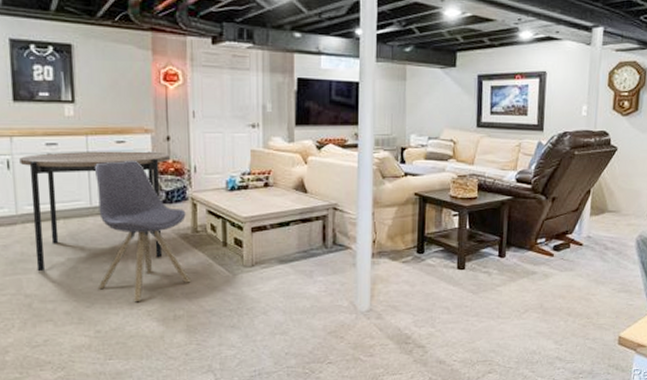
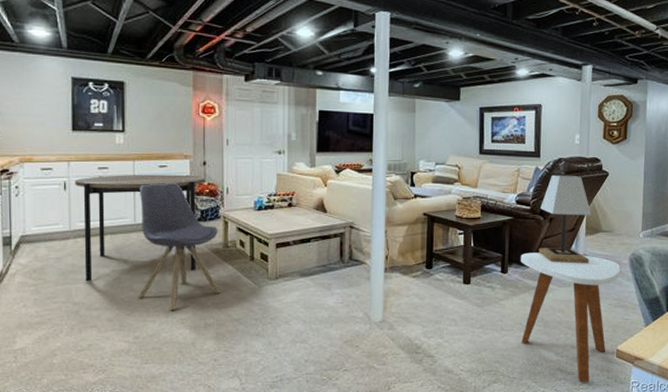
side table: none [518,235,626,371] -> present [520,252,621,382]
lamp: none [539,150,598,247] -> present [539,174,592,264]

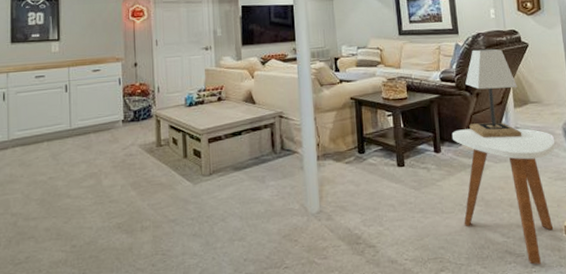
dining table: present [75,174,206,282] -> none [13,76,138,191]
chair: present [139,182,221,311] -> none [75,85,156,216]

